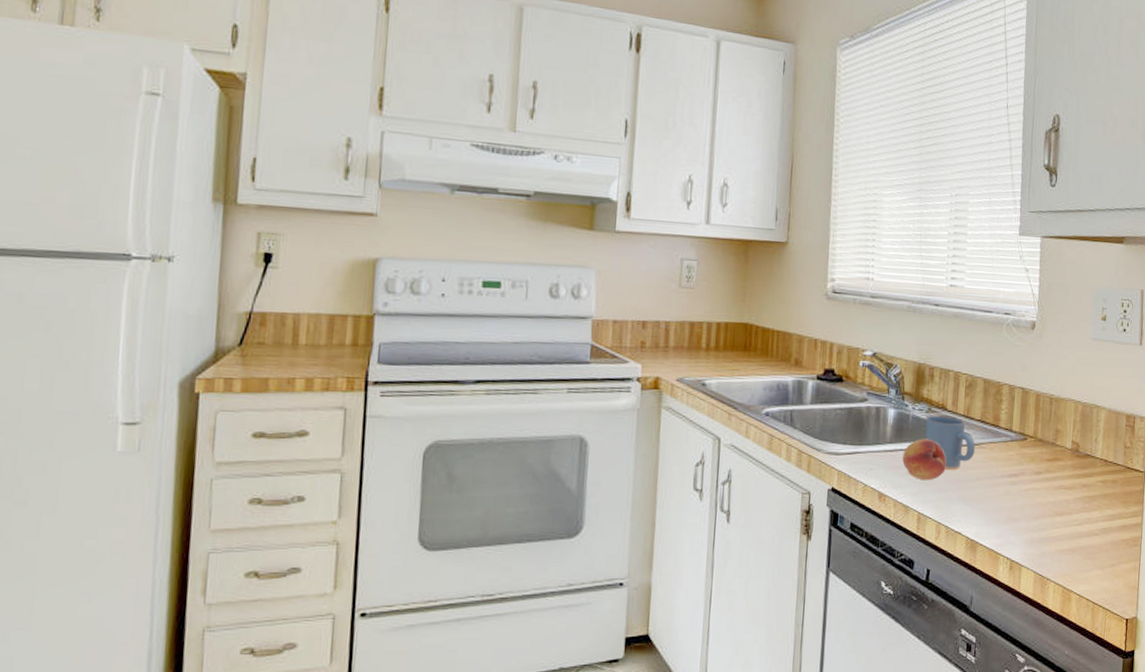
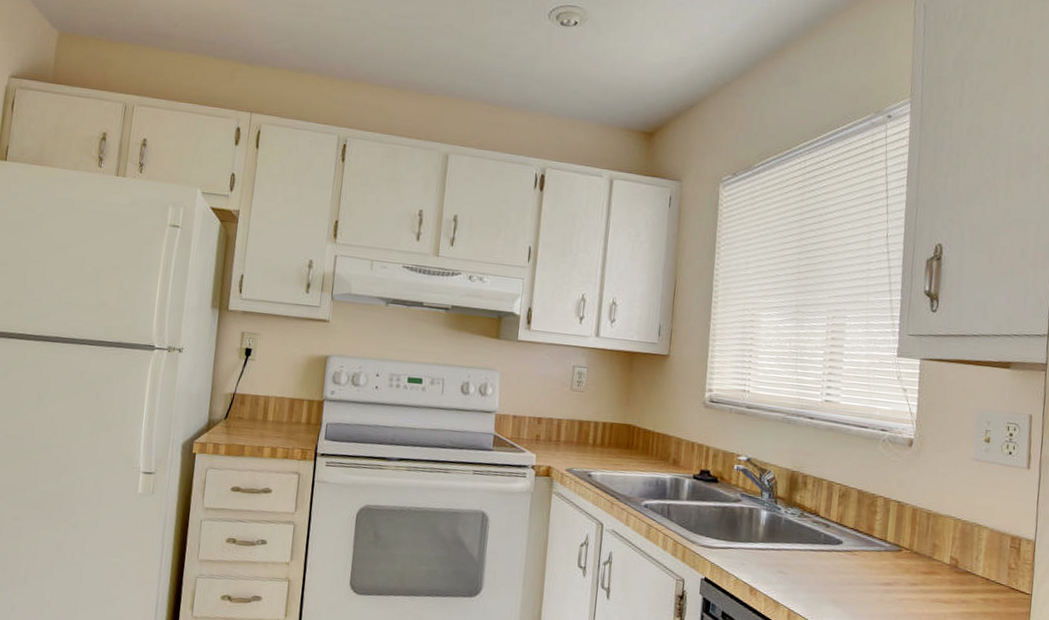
fruit: present [902,438,947,481] -> none [774,540,818,581]
mug: present [925,415,975,470] -> none [797,519,848,573]

